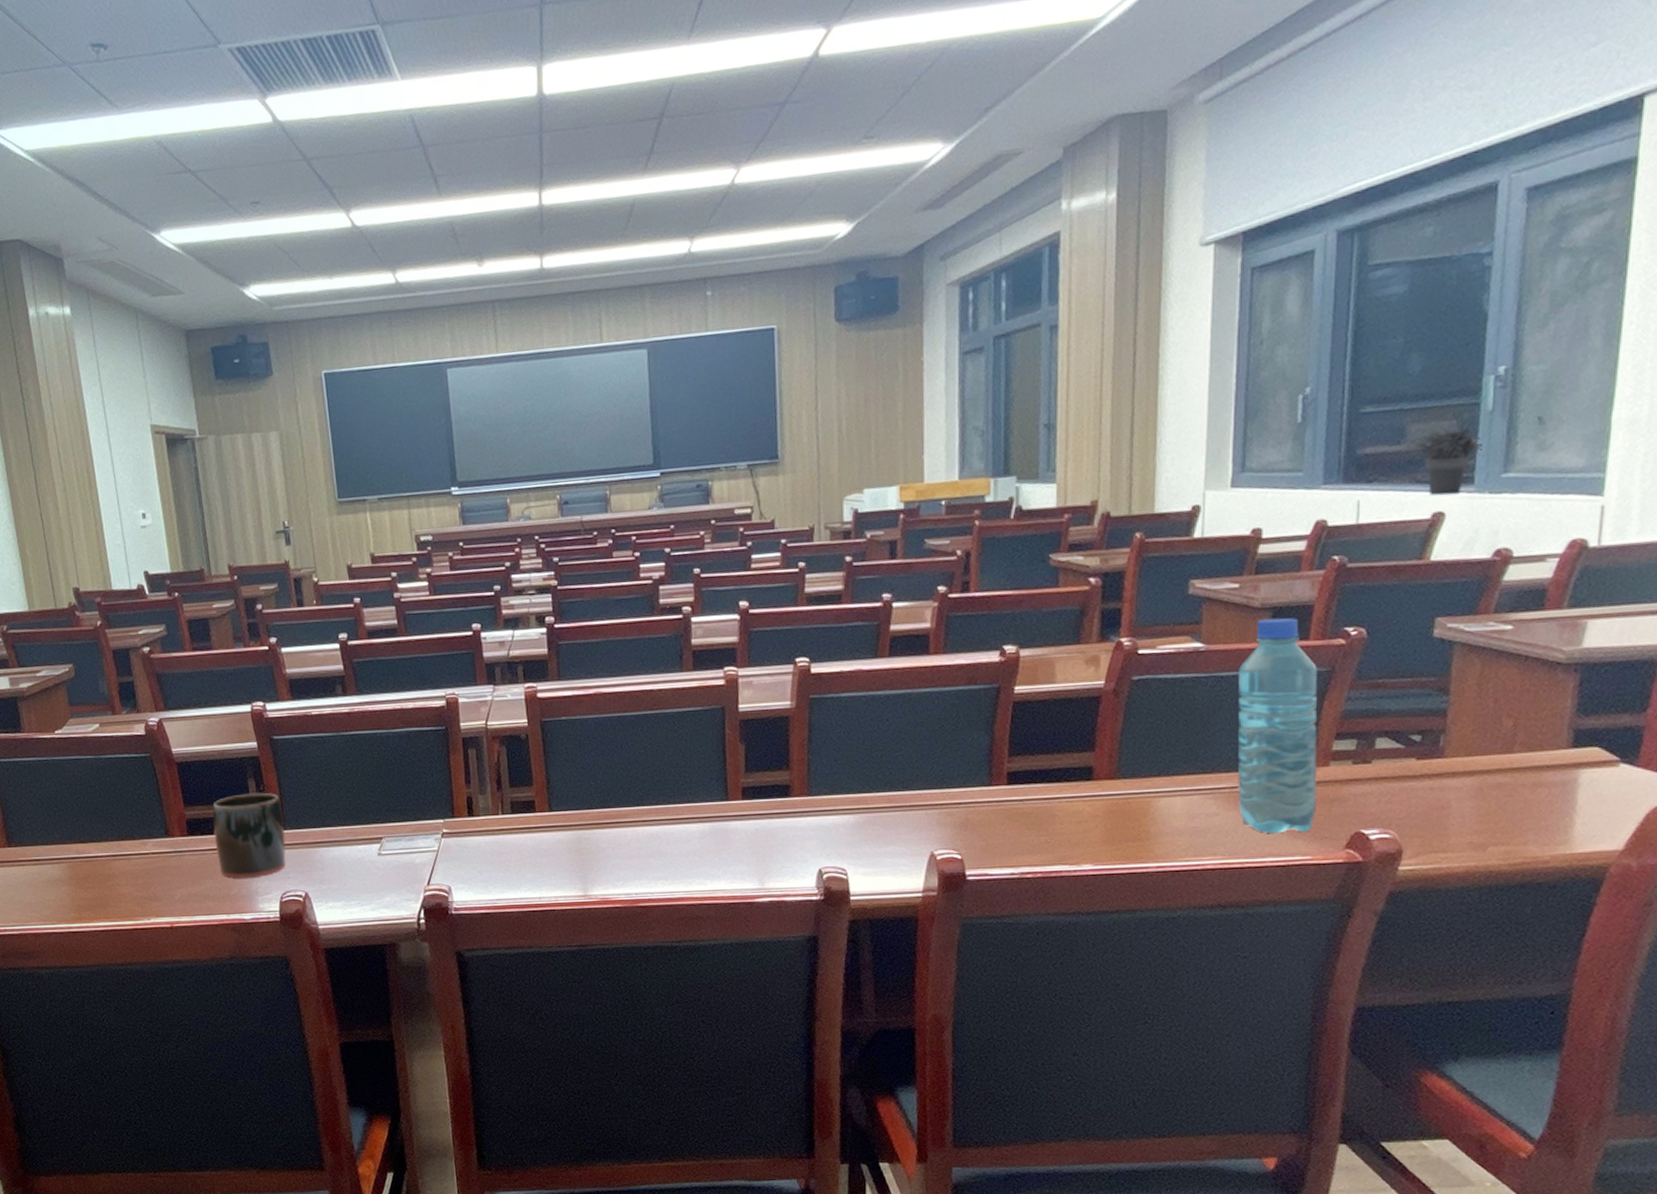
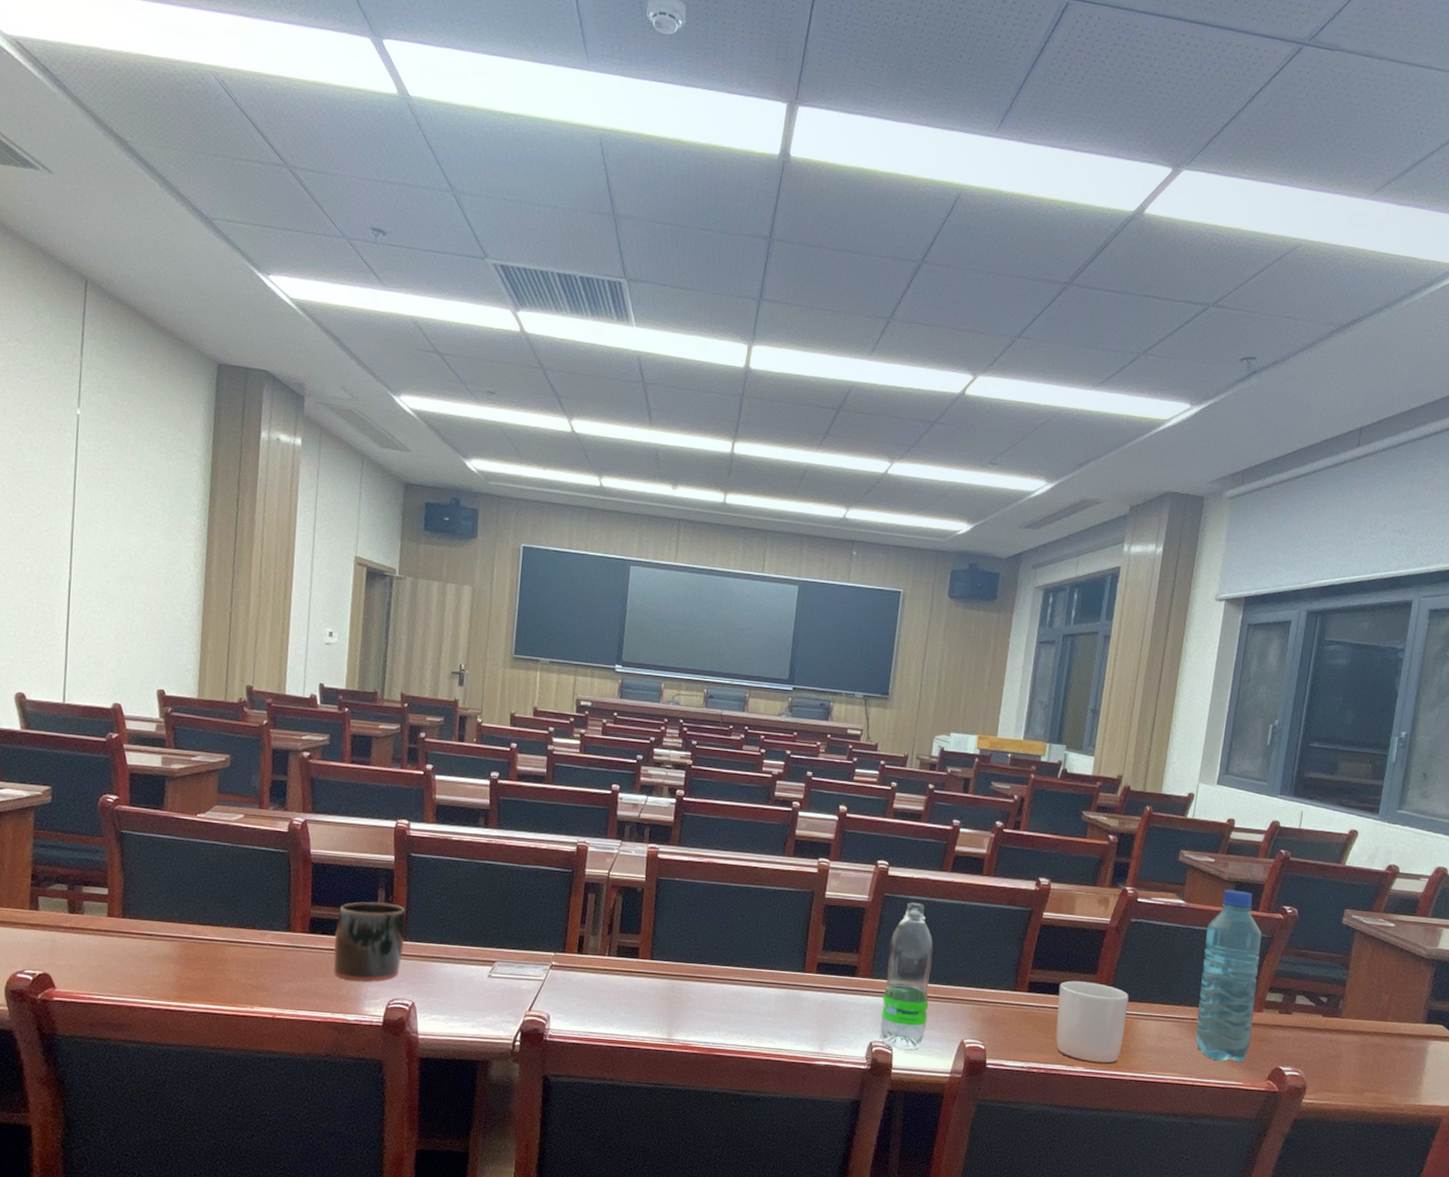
bottle: none [824,700,885,873] -> present [880,902,934,1051]
mug: none [1047,761,1142,859] -> present [1055,980,1129,1065]
potted plant: present [1402,428,1482,496] -> none [1333,769,1387,820]

